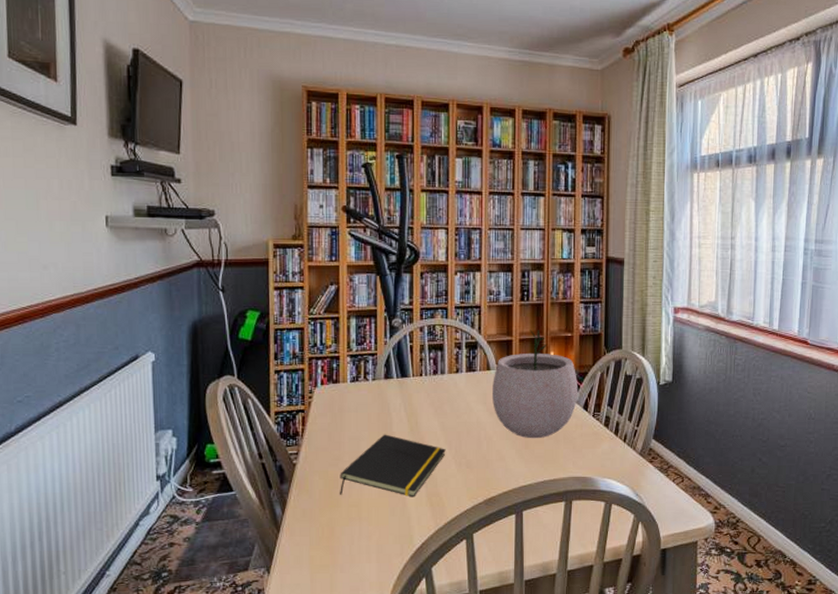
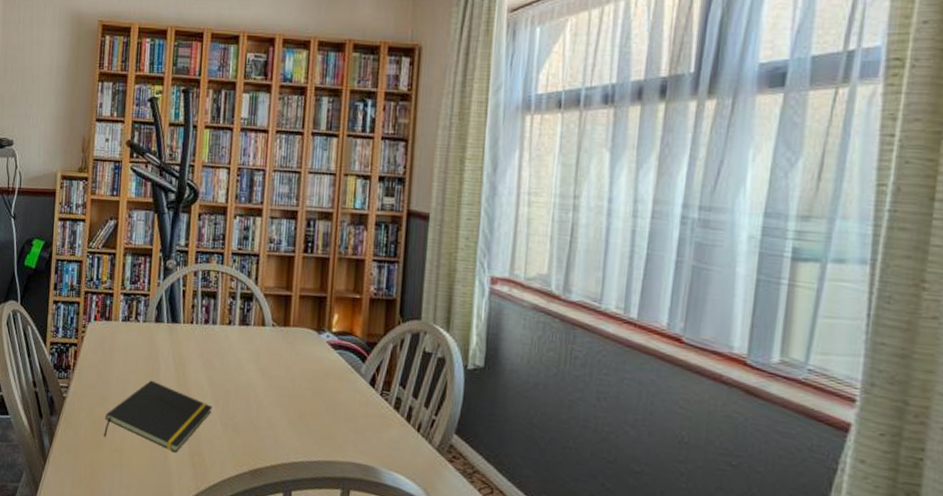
plant pot: present [492,330,579,439] -> none [265,286,365,412]

